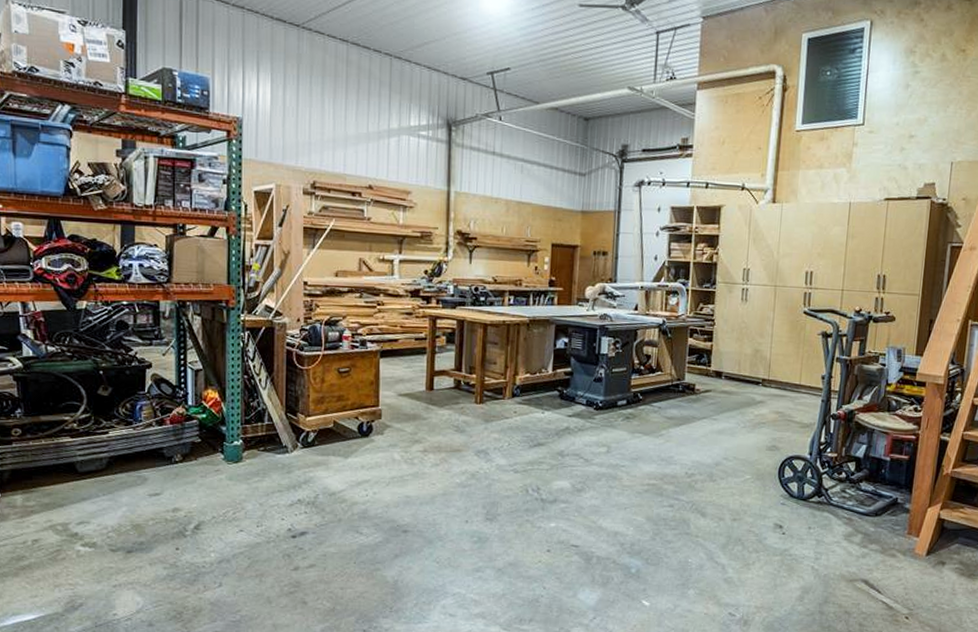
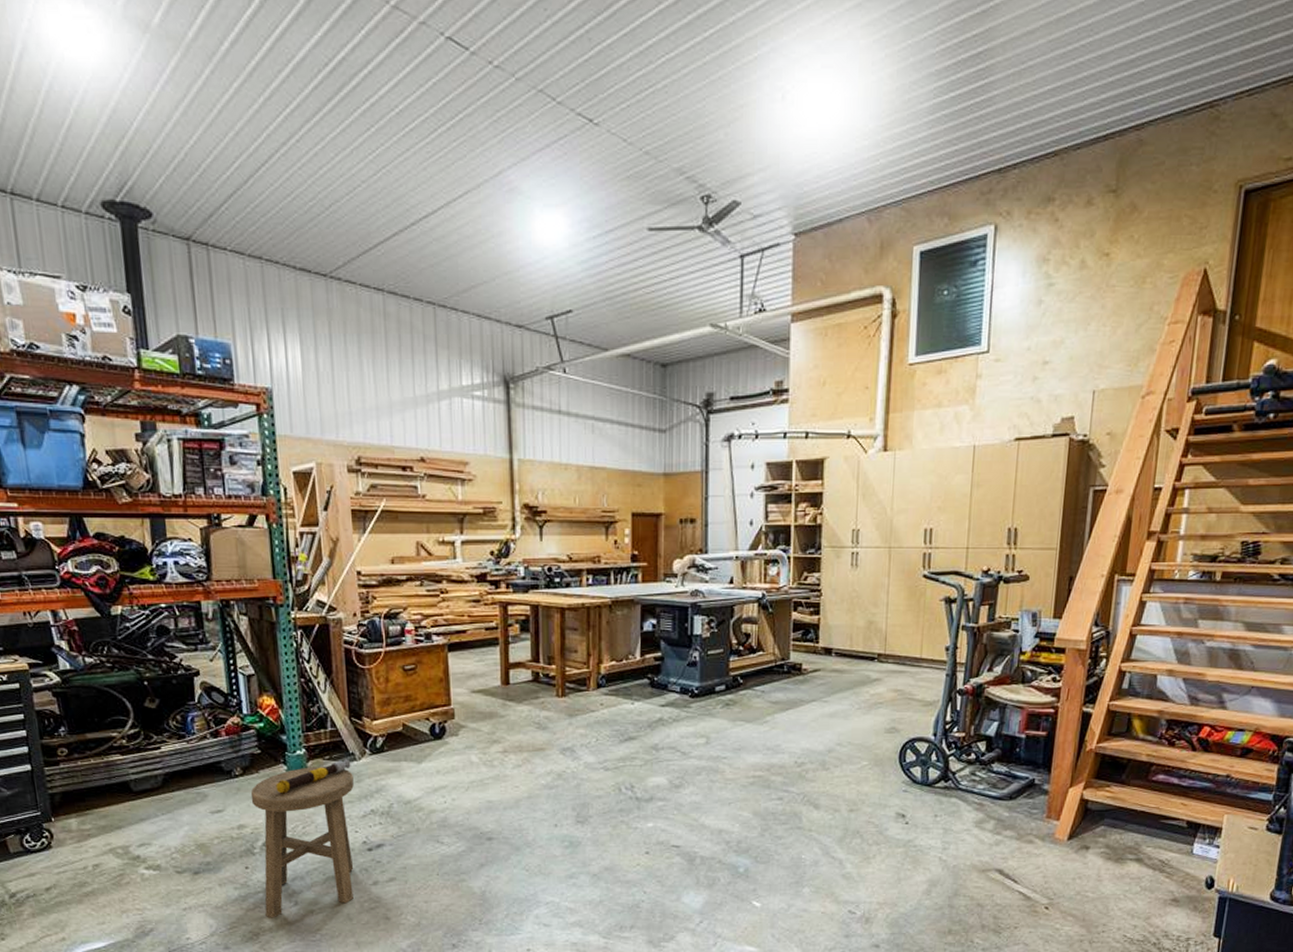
stool: none [187,457,284,598] -> present [250,767,354,918]
tool: none [212,451,283,481] -> present [275,759,351,794]

